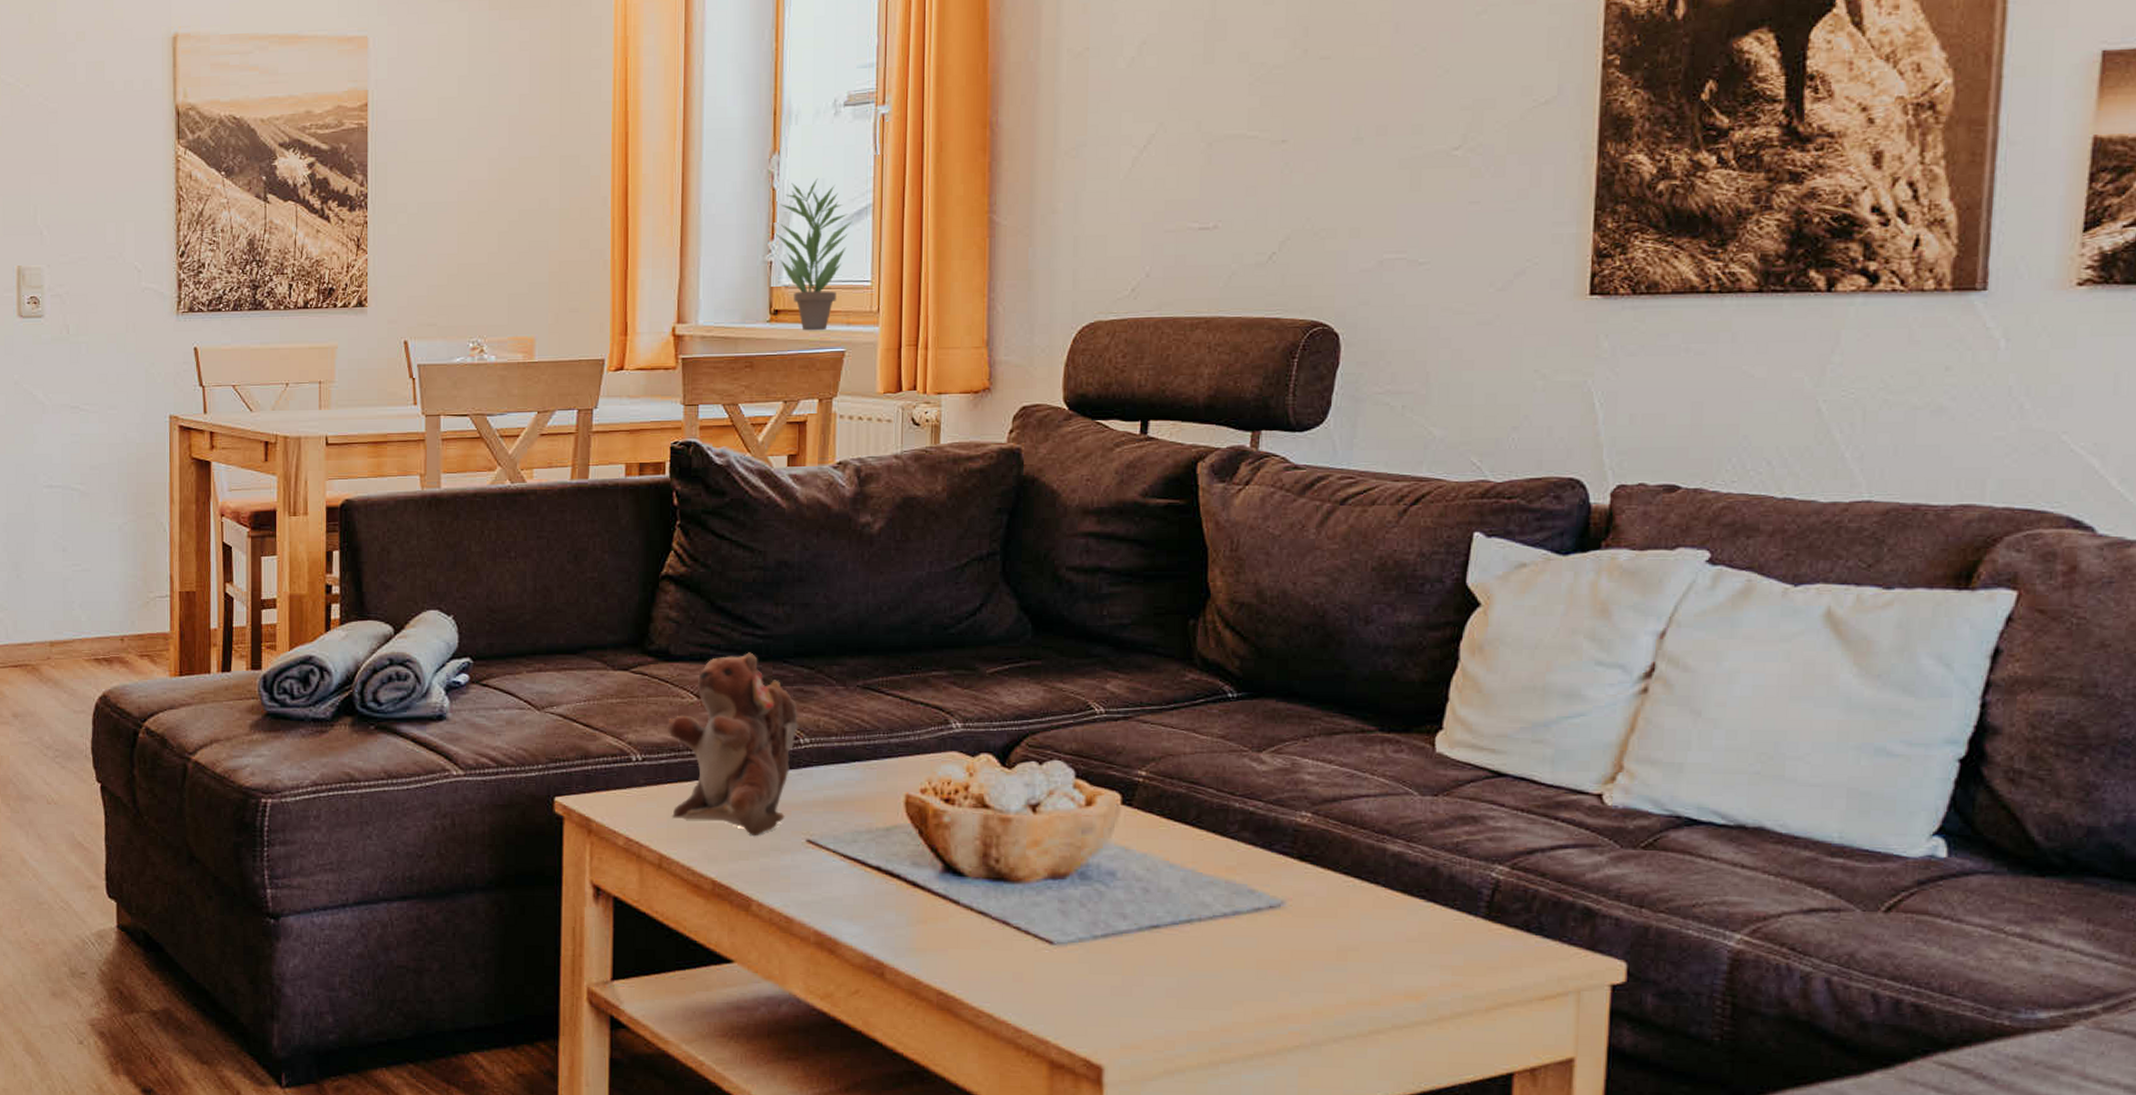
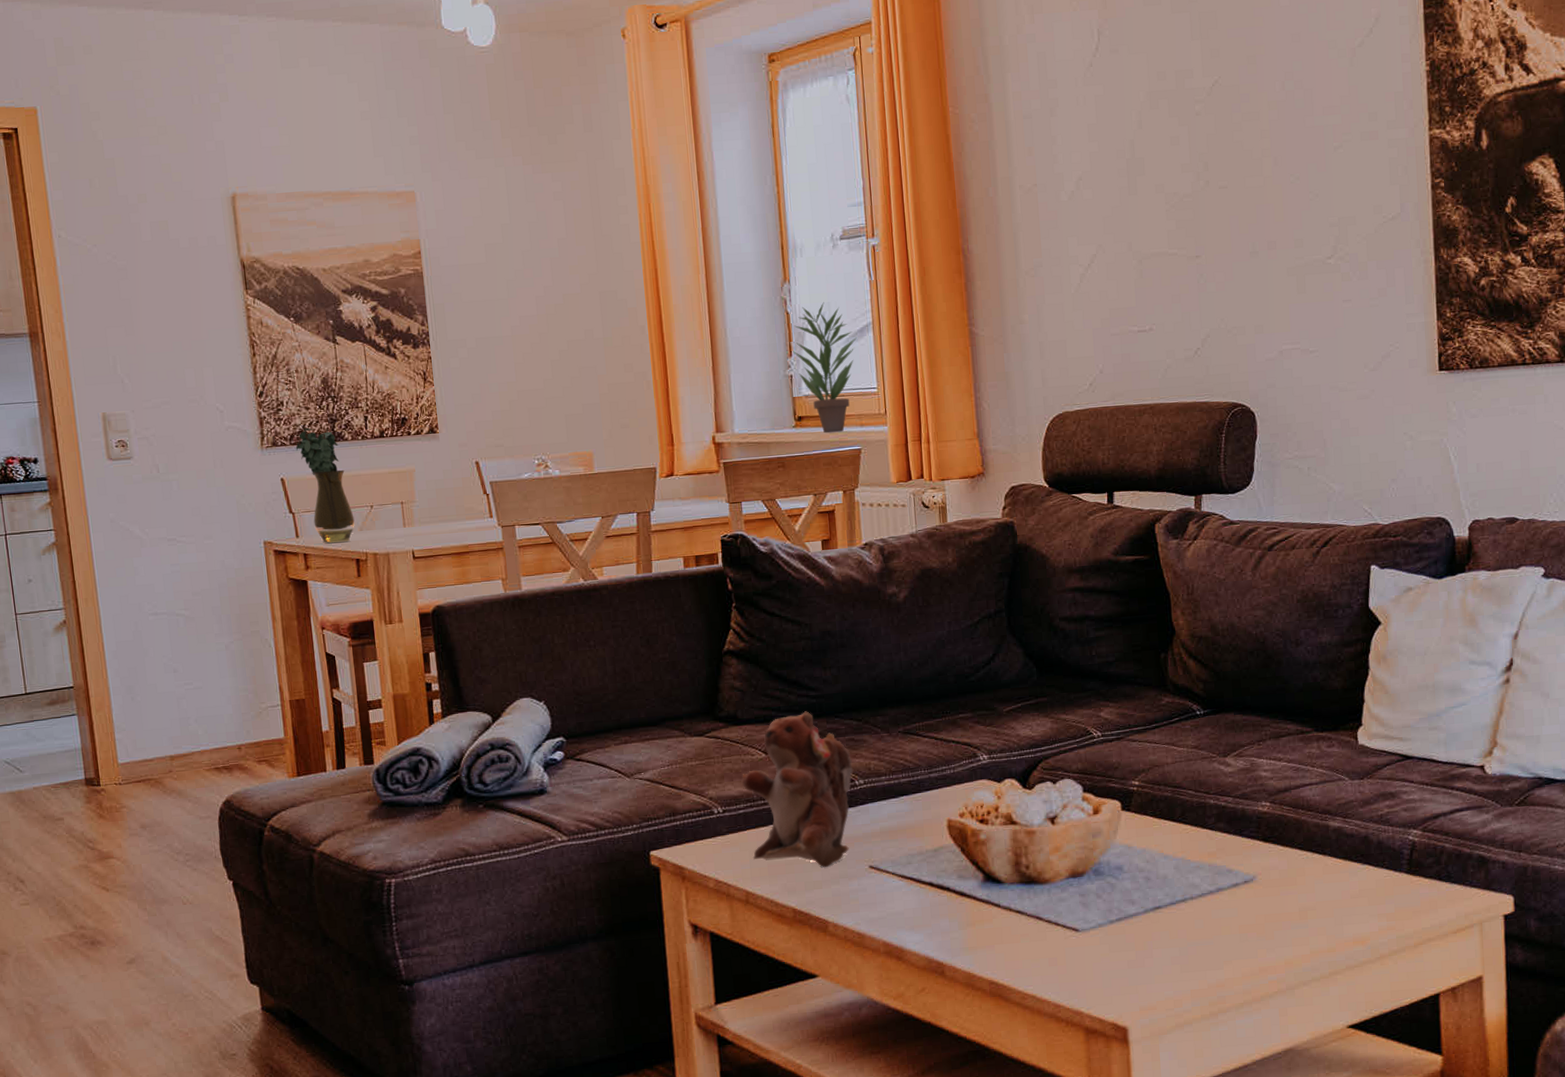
vase: none [213,290,267,423] -> present [295,425,355,544]

